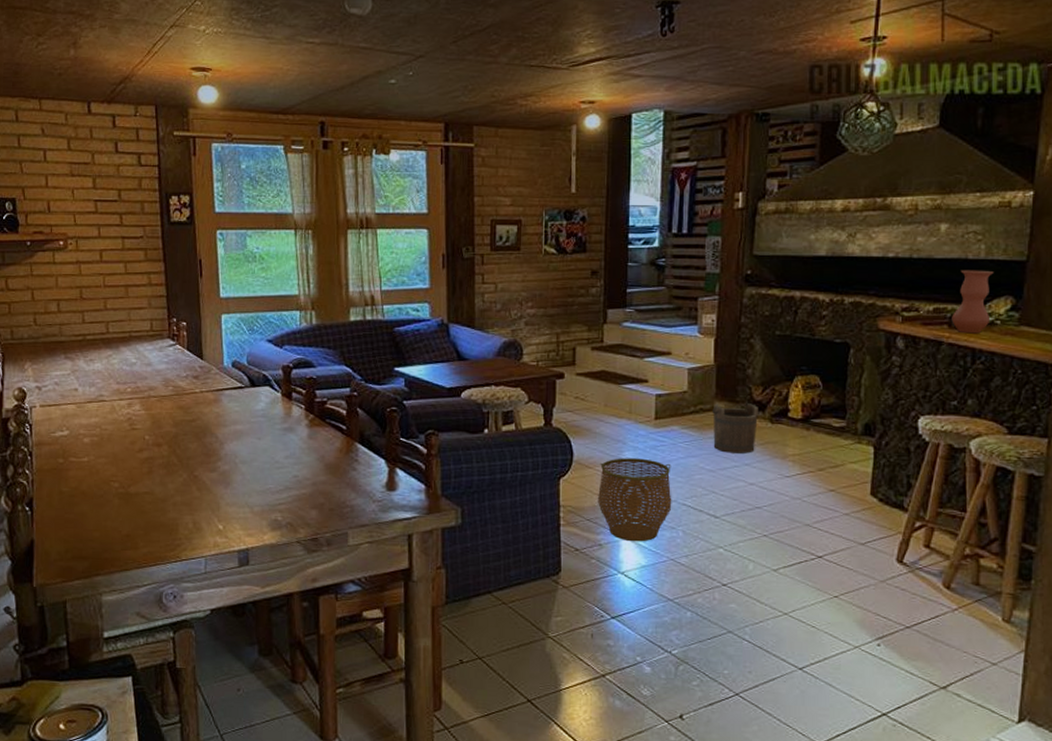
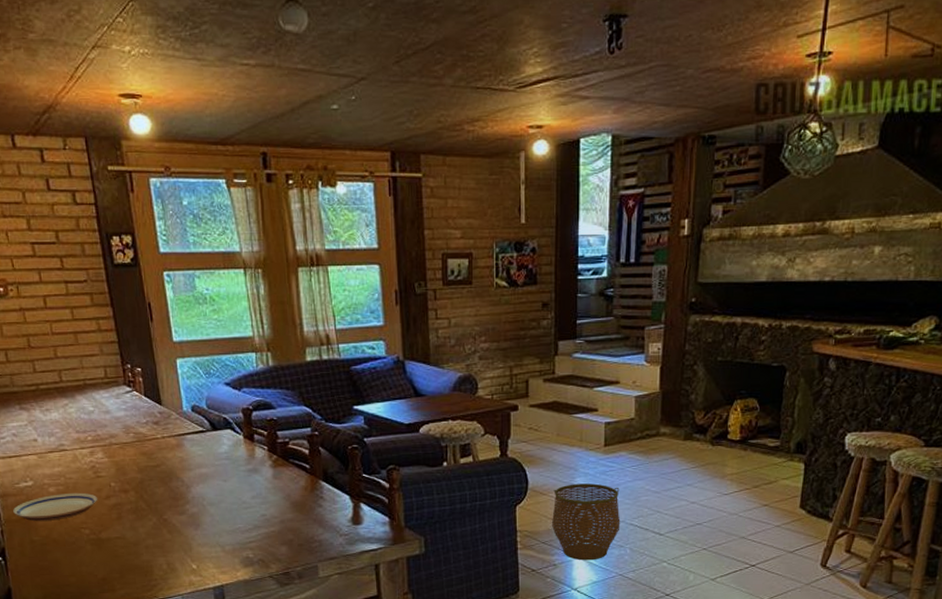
plate: none [46,444,130,473] -> present [13,492,97,522]
wooden bucket: present [712,403,759,454] -> none [658,428,701,475]
vase: present [951,270,994,334] -> none [880,291,921,354]

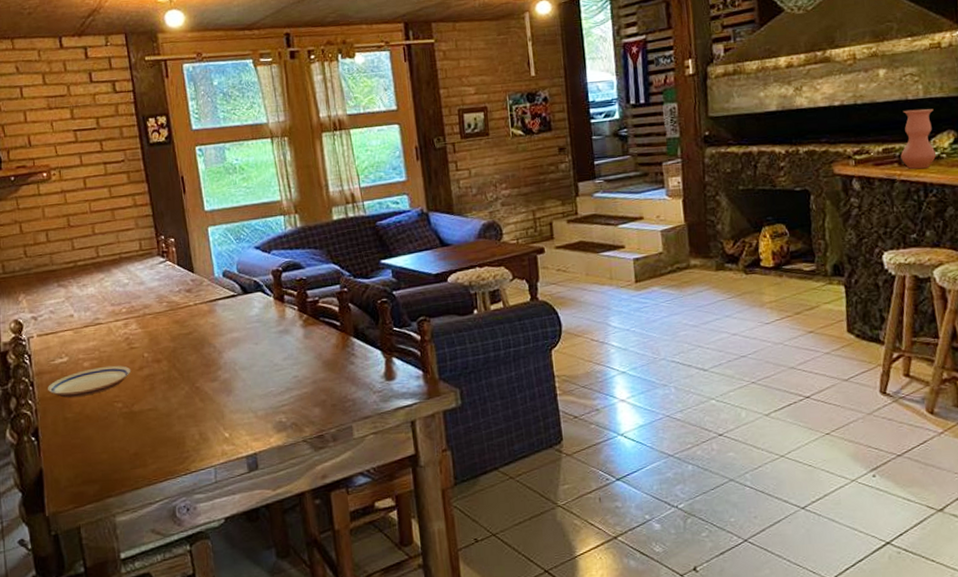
basket: present [551,483,621,561] -> none [588,321,662,403]
vase: none [880,291,921,354] -> present [900,108,937,170]

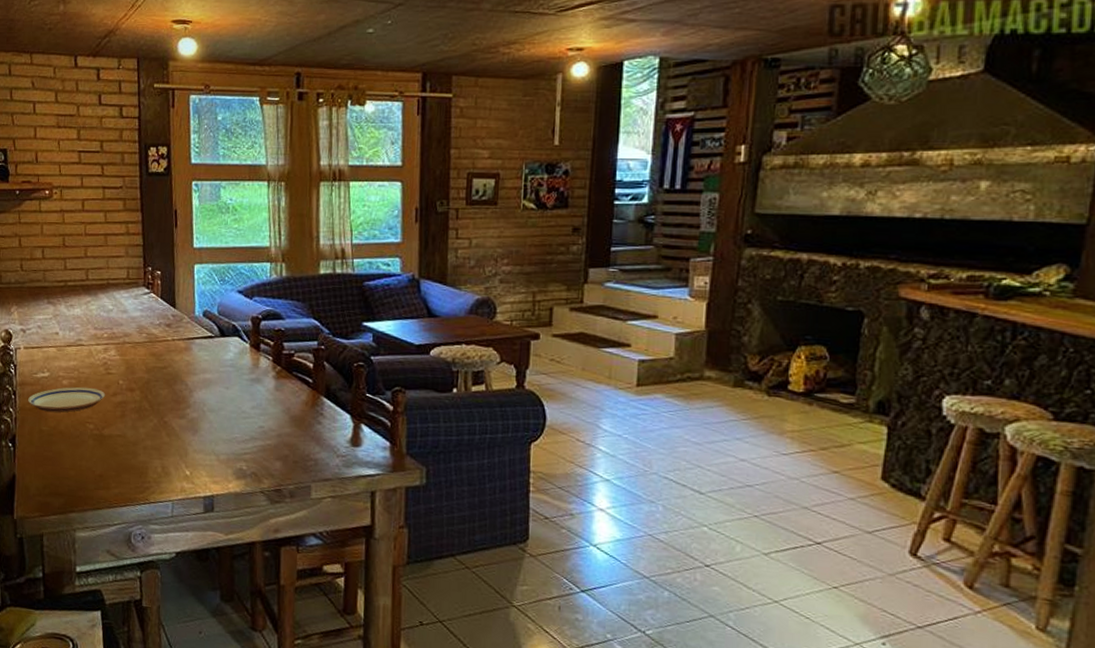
vase: present [900,108,937,170] -> none [989,233,1045,306]

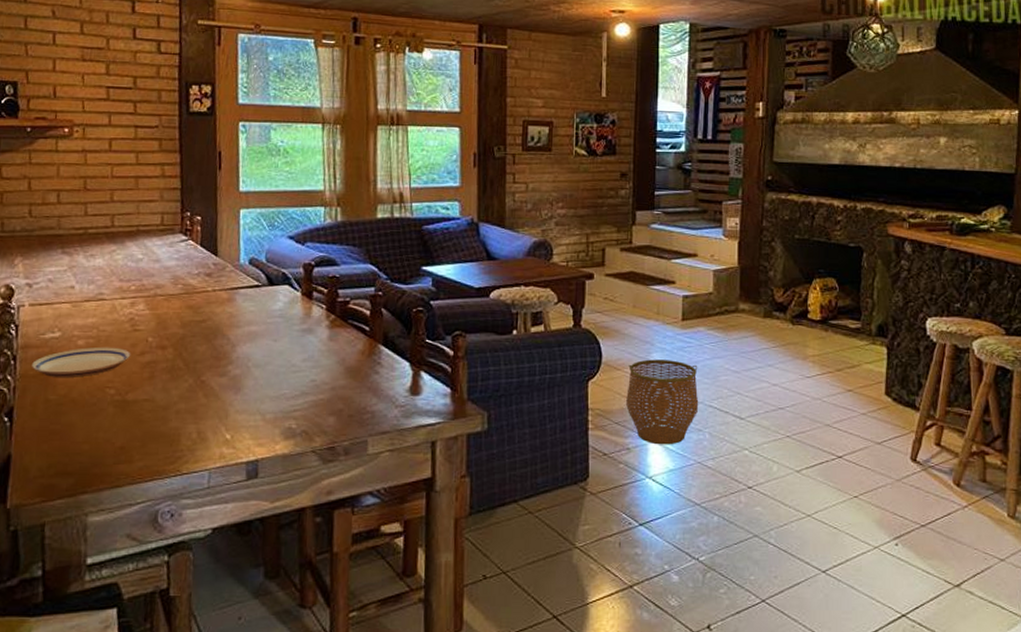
basket: none [570,425,653,514] -> present [625,359,699,445]

